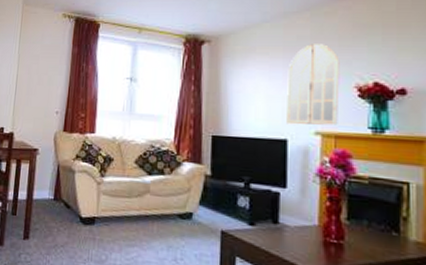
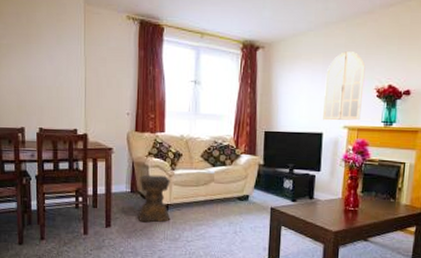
stool: none [59,180,99,238] -> present [137,174,171,223]

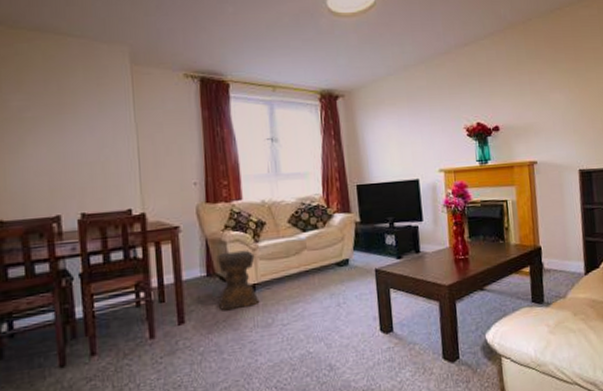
home mirror: present [323,51,366,121] -> none [412,93,455,166]

